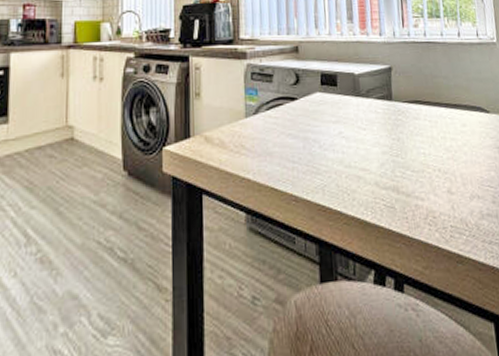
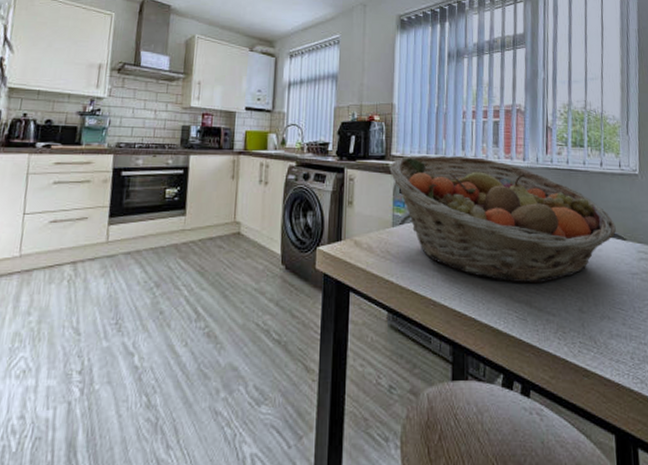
fruit basket: none [238,34,479,168] -> present [389,155,616,284]

